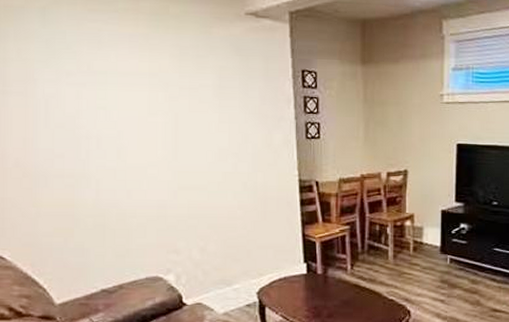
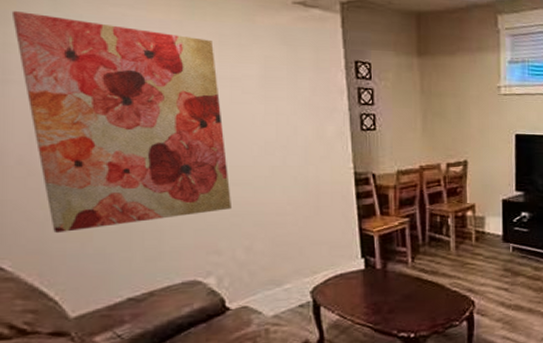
wall art: none [10,29,189,229] -> present [11,11,231,234]

